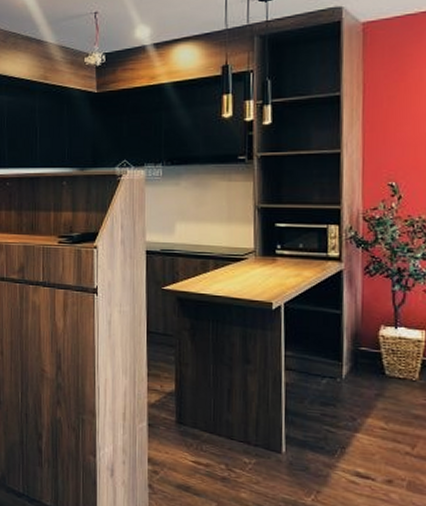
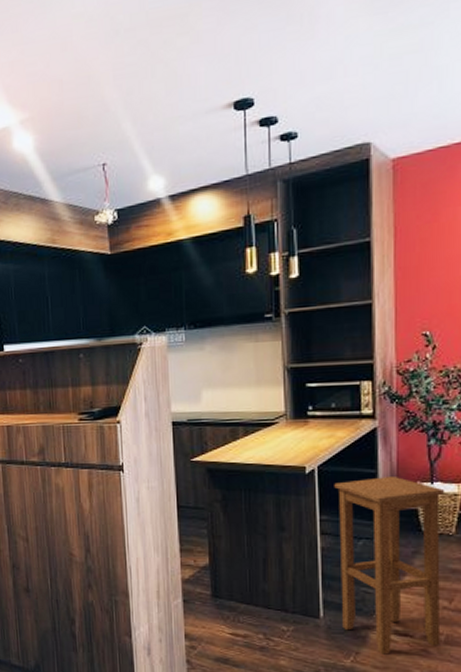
stool: none [300,317,409,496] -> present [334,475,445,655]

